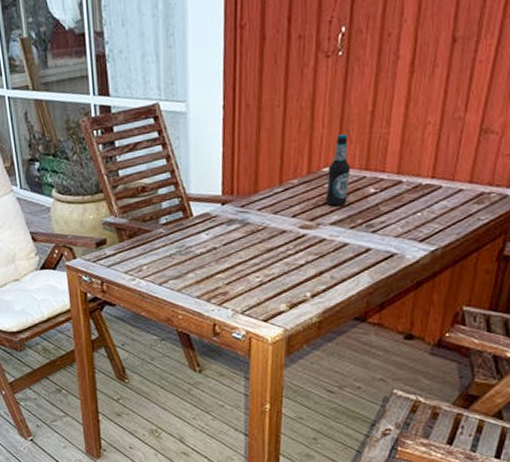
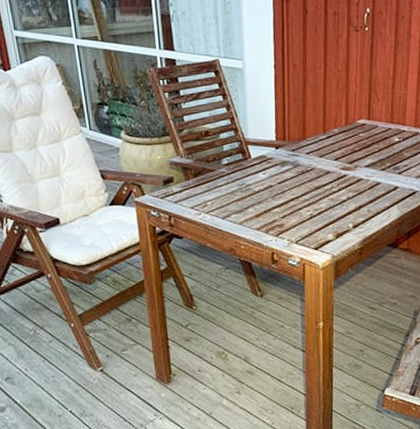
bottle: present [326,134,351,207] -> none [361,93,380,152]

